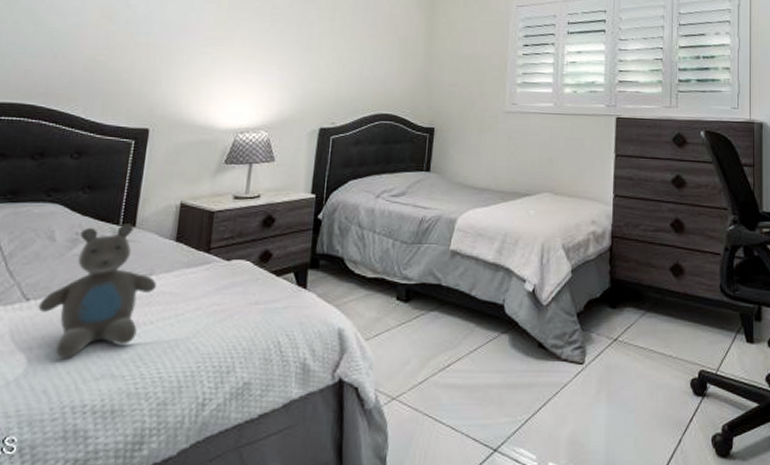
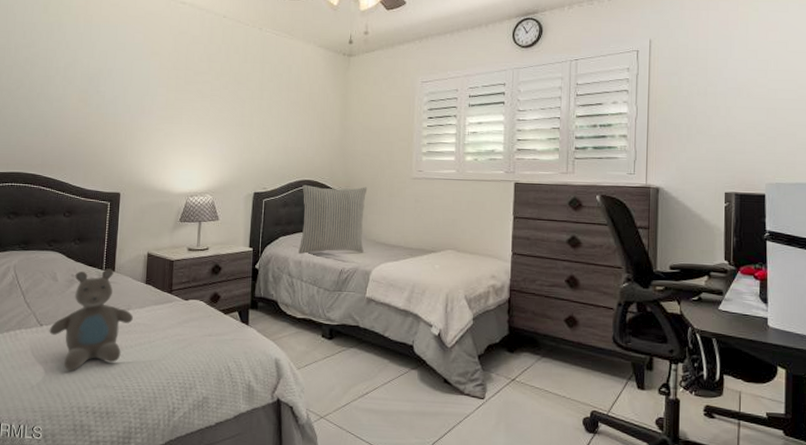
pillow: none [371,118,455,201] -> present [298,184,368,255]

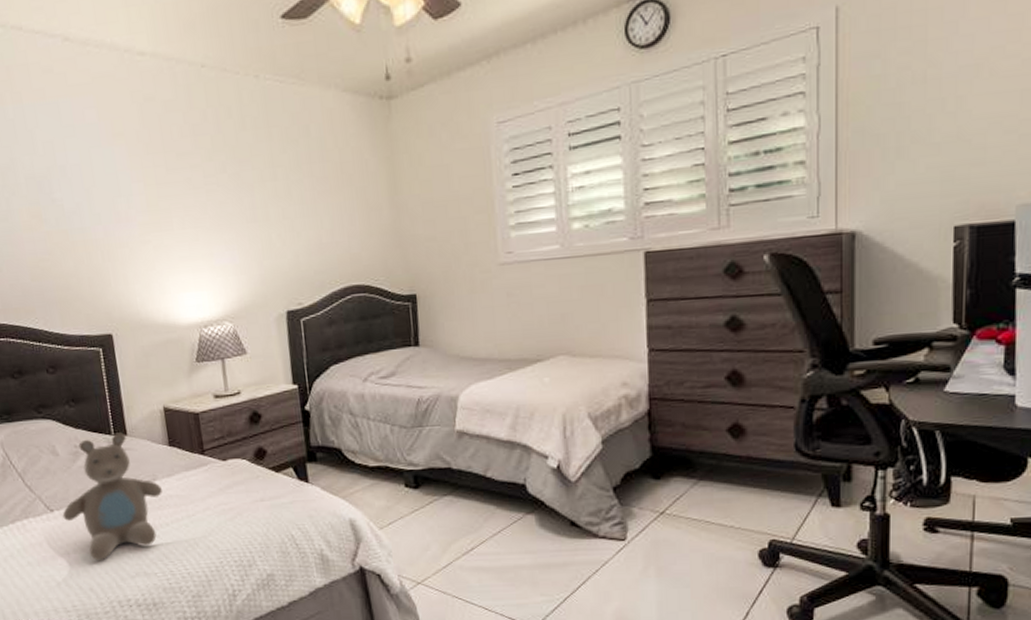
pillow: present [298,184,368,255] -> none [350,284,445,386]

